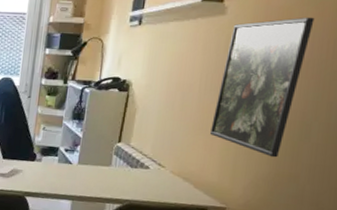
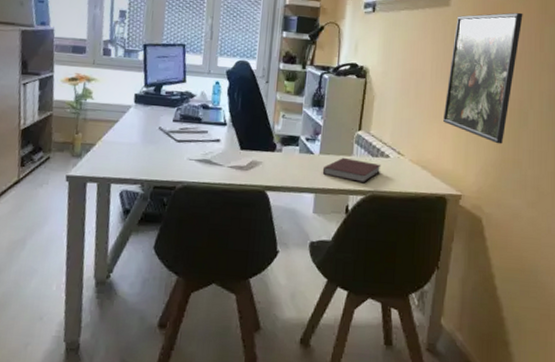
notebook: none [80,167,141,193] -> present [322,157,382,183]

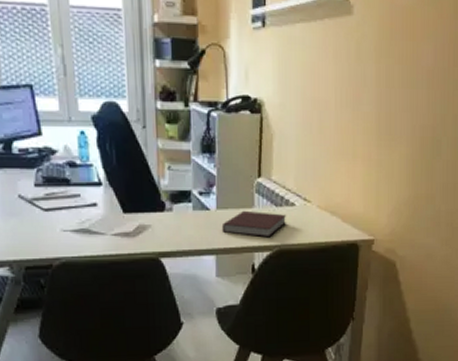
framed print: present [443,12,523,144] -> none [351,18,435,179]

